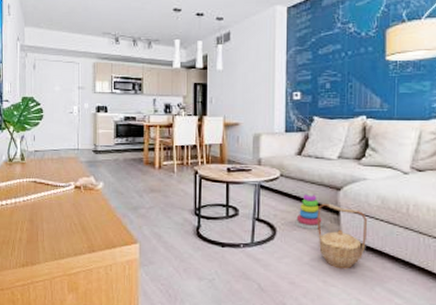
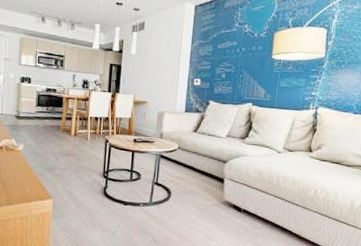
stacking toy: present [295,193,324,229] -> none [187,164,210,194]
basket: present [317,203,367,269] -> none [205,173,245,227]

